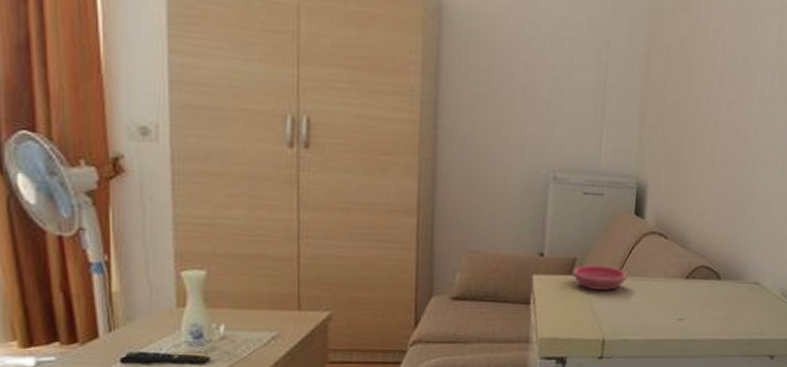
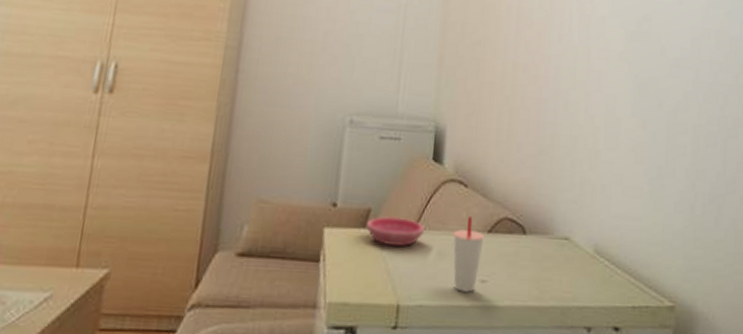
cup: none [653,265,682,329] -> present [453,217,484,292]

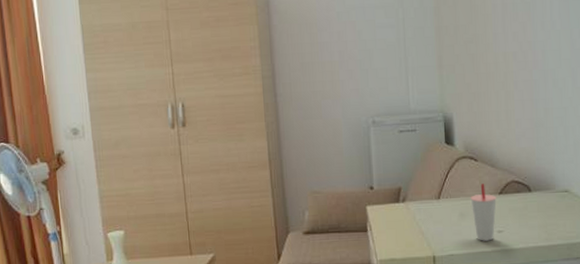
saucer: present [366,215,425,246] -> none [400,190,446,213]

